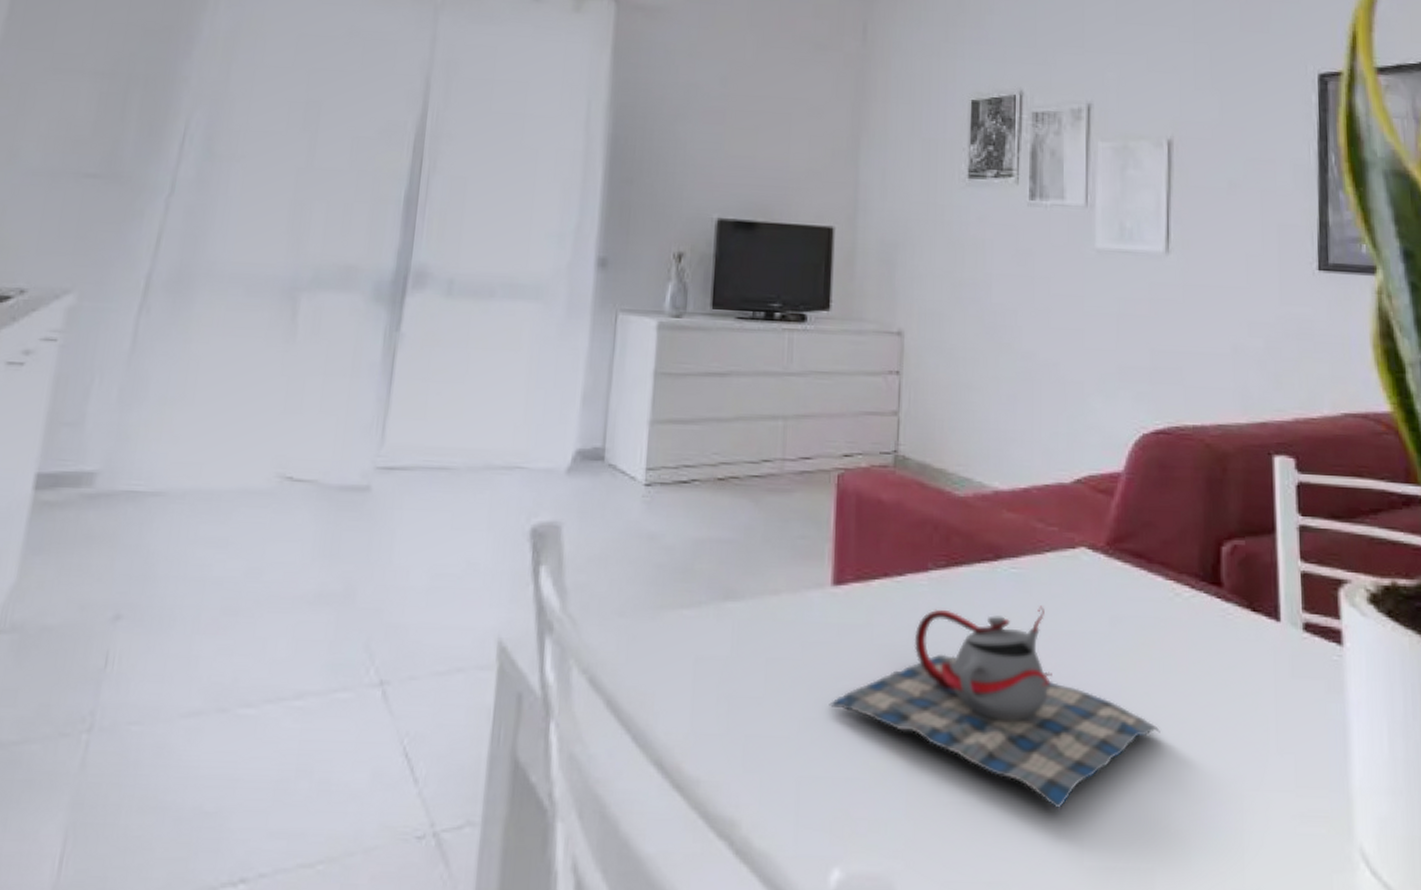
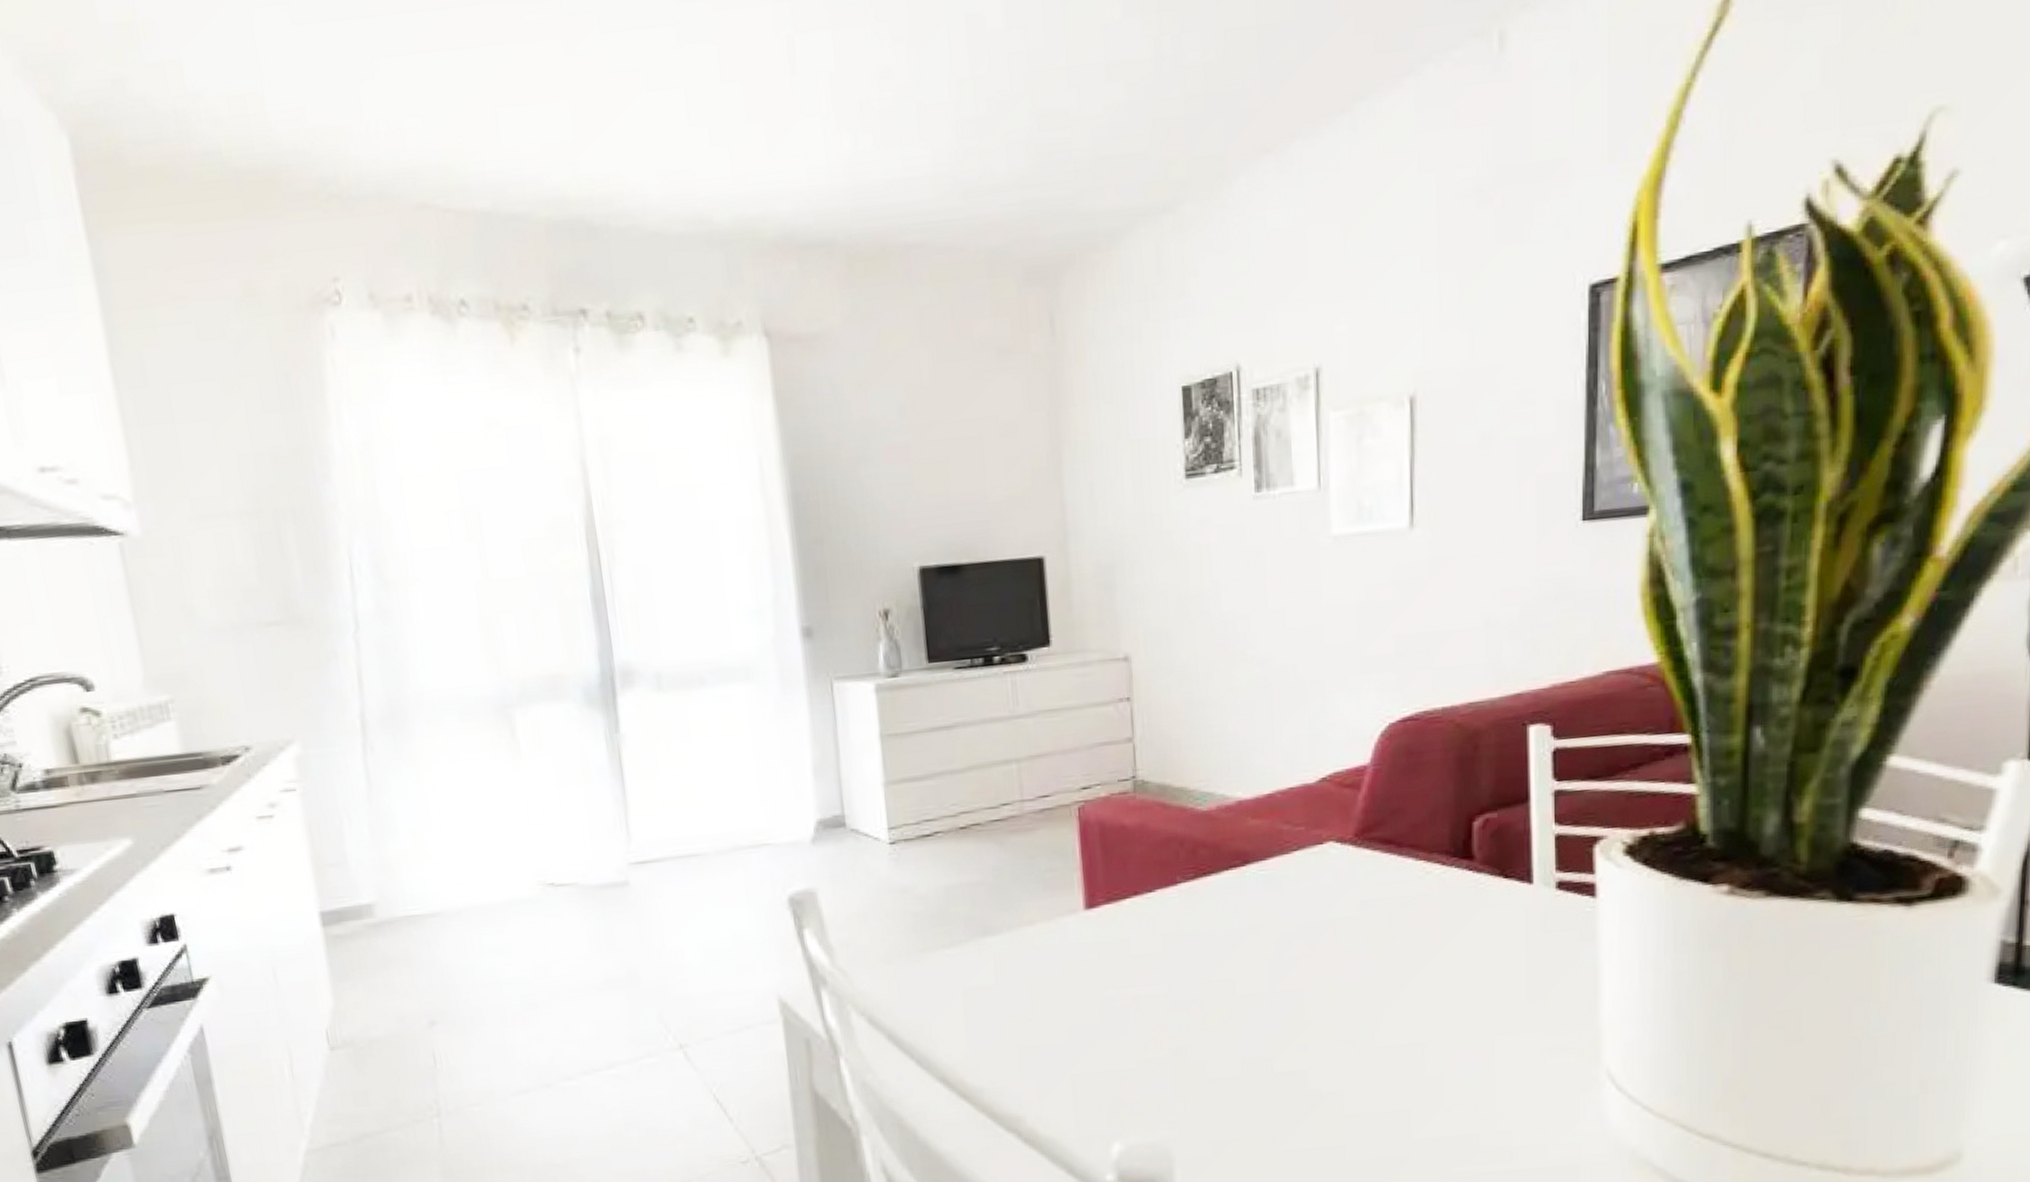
teapot: present [829,606,1160,810] -> none [1094,901,1413,1073]

